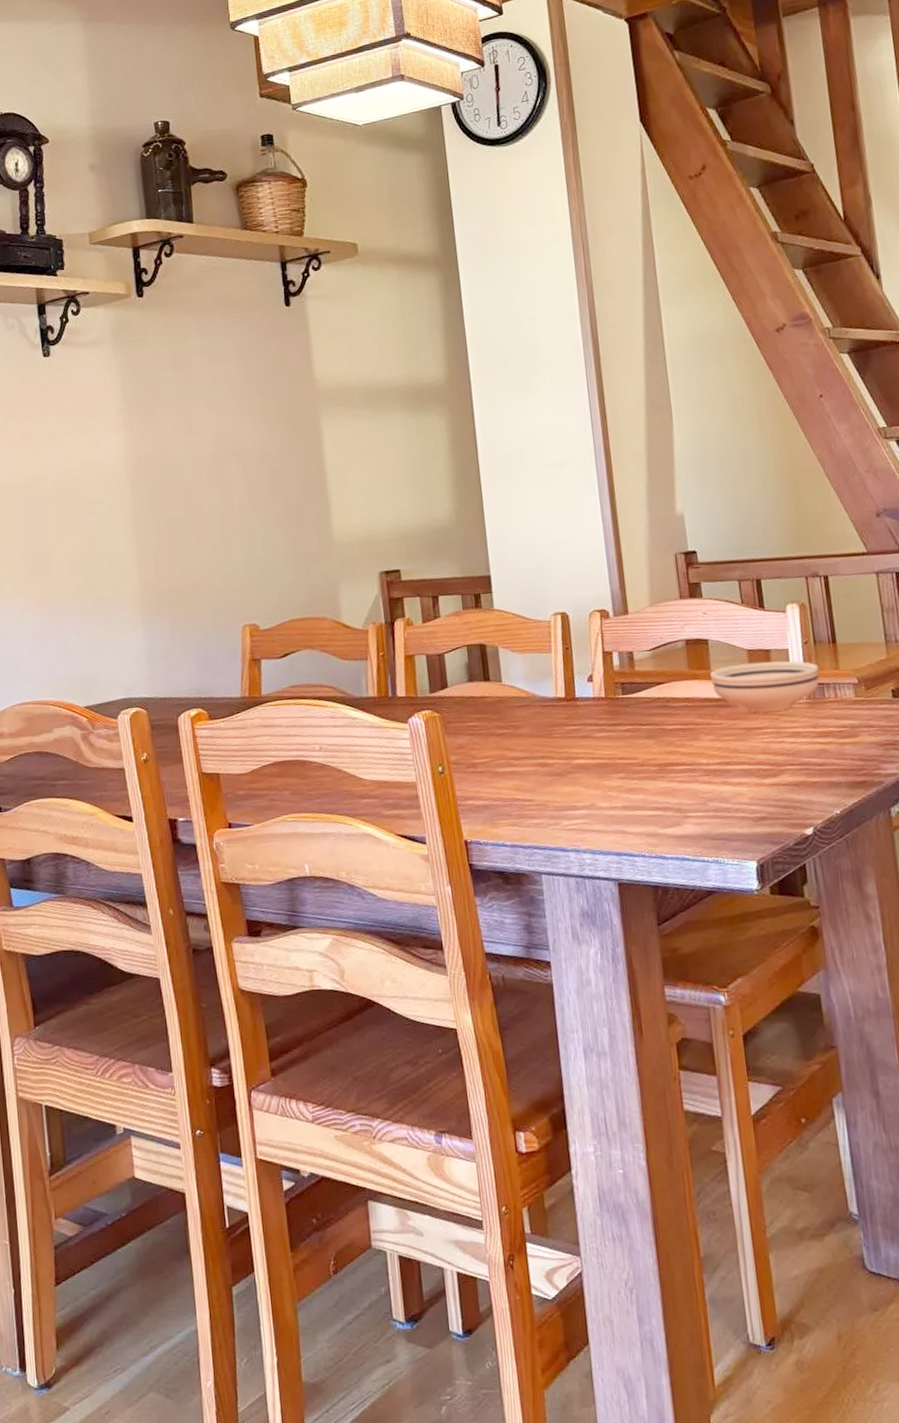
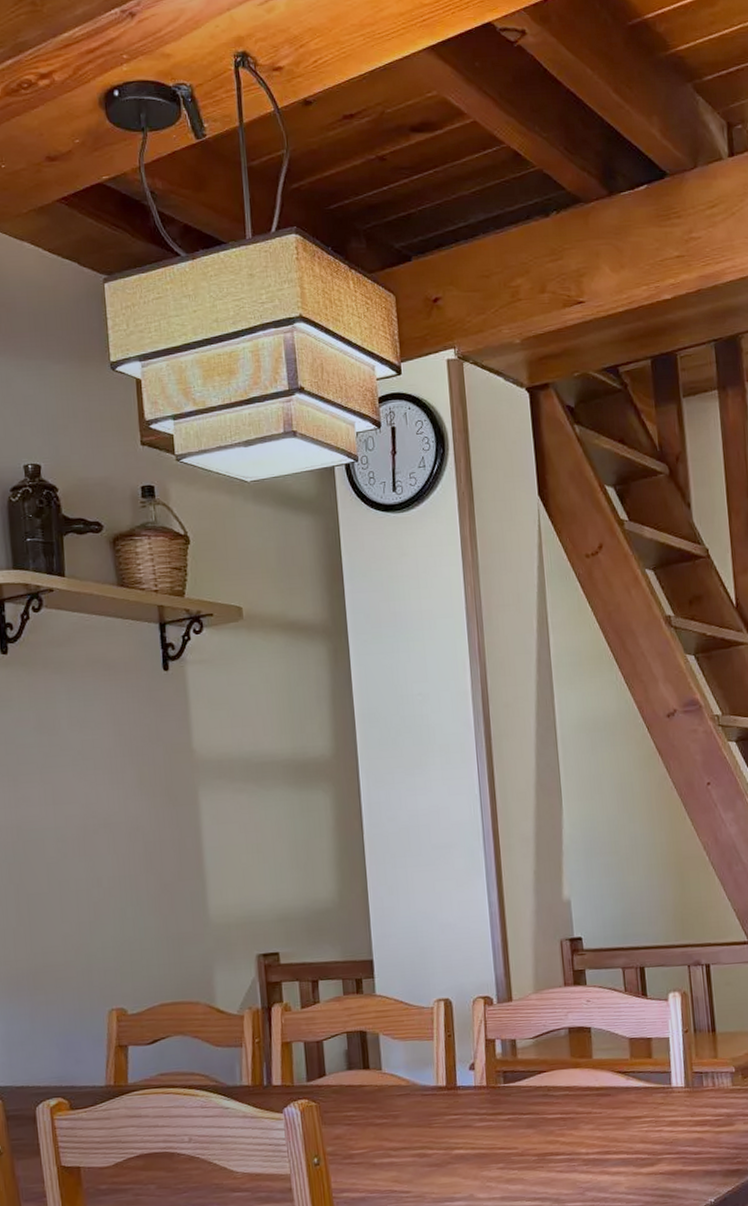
bowl: present [710,661,820,712] -> none [592,1049,698,1101]

